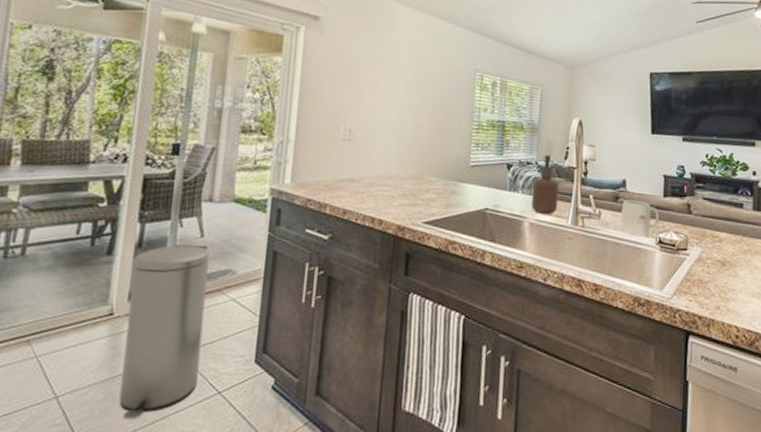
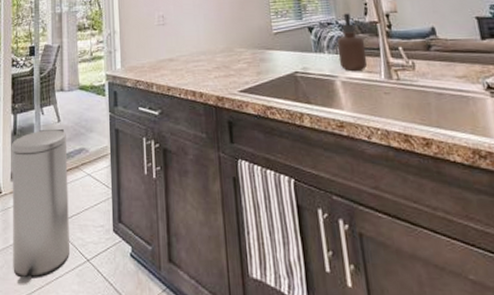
mug: present [620,199,660,237] -> none [436,46,483,84]

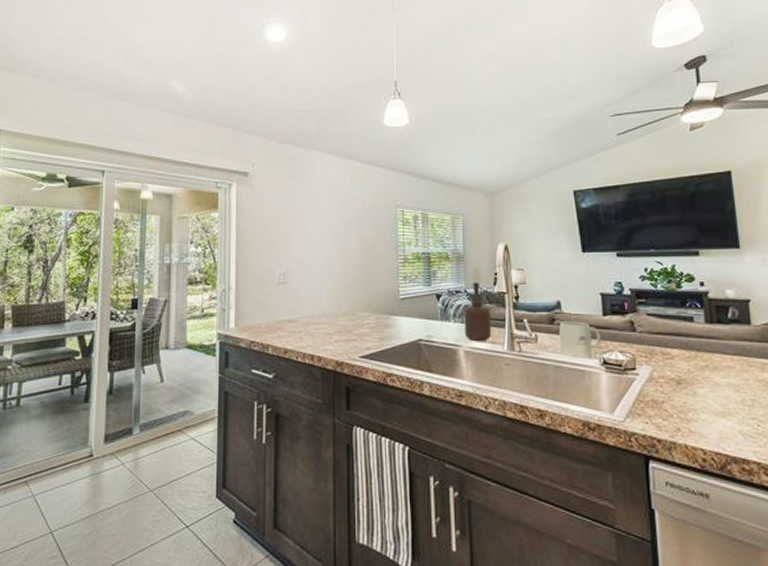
pedal bin: present [12,128,69,285] -> none [103,389,170,553]
mug: none [436,46,483,84] -> present [558,321,602,358]

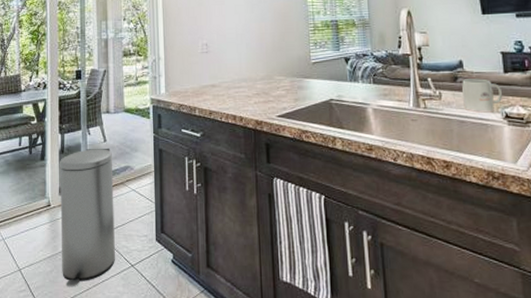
pedal bin: none [103,389,170,553] -> present [60,148,115,287]
soap dispenser: present [463,282,492,341] -> none [370,45,398,99]

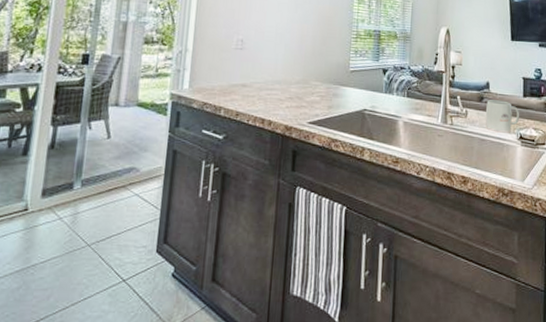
pedal bin: present [60,148,115,287] -> none [32,145,116,307]

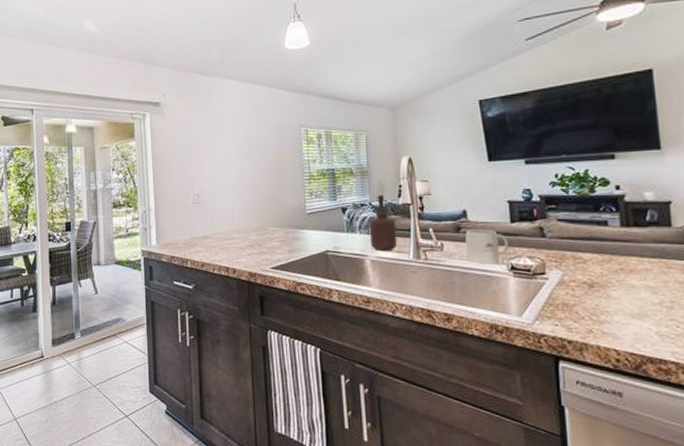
soap dispenser: none [404,60,430,114] -> present [369,195,398,251]

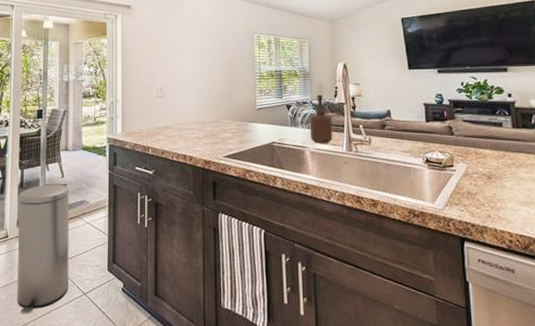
pedal bin: none [52,300,109,437] -> present [17,183,70,314]
mug: present [464,229,509,264] -> none [388,127,425,157]

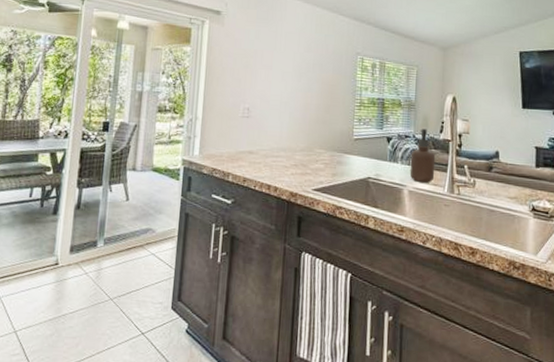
pedal bin: present [17,183,70,314] -> none [63,207,134,353]

